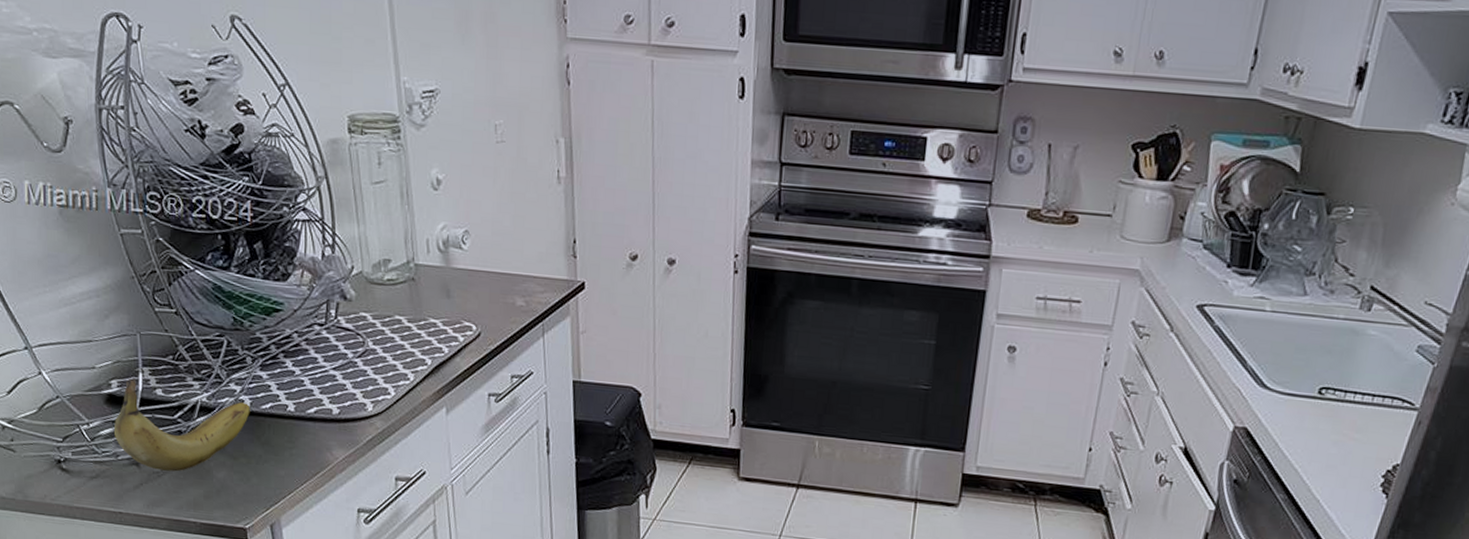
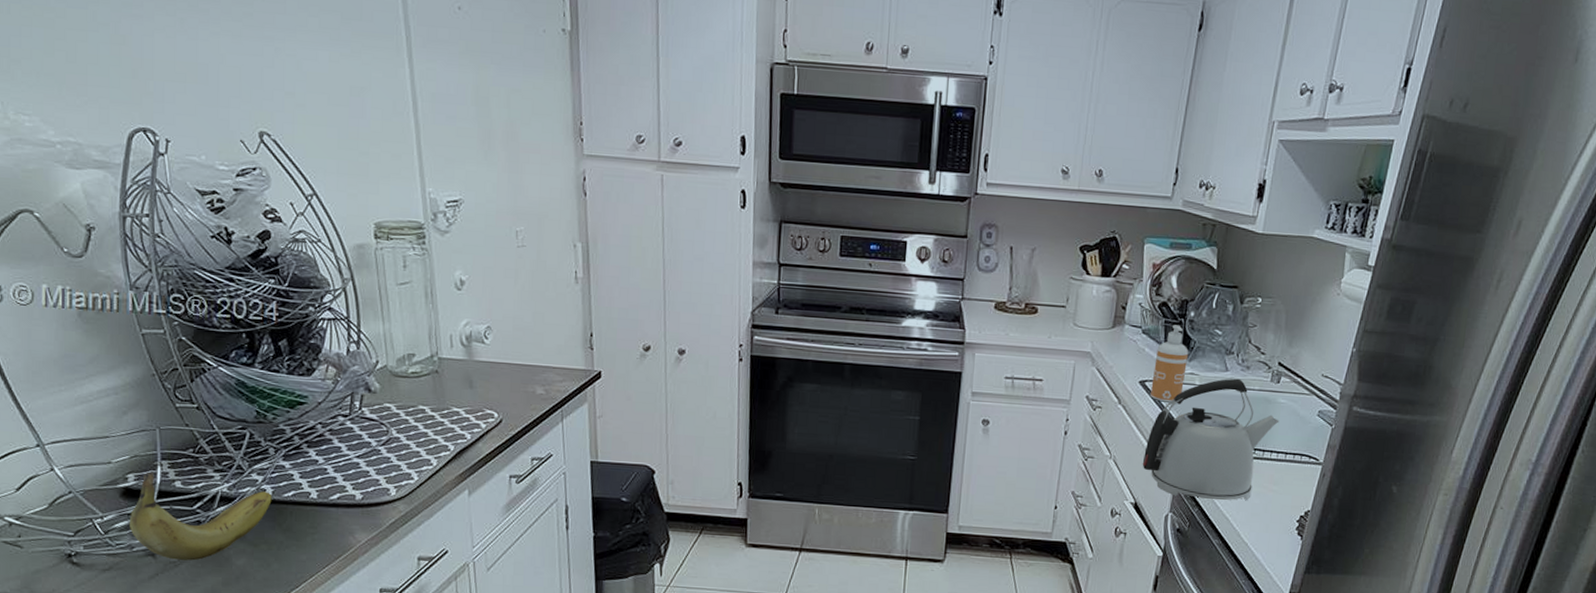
kettle: none [1195,304,1368,449] -> present [1142,378,1280,501]
soap dispenser: none [1209,238,1260,331] -> present [1150,324,1189,403]

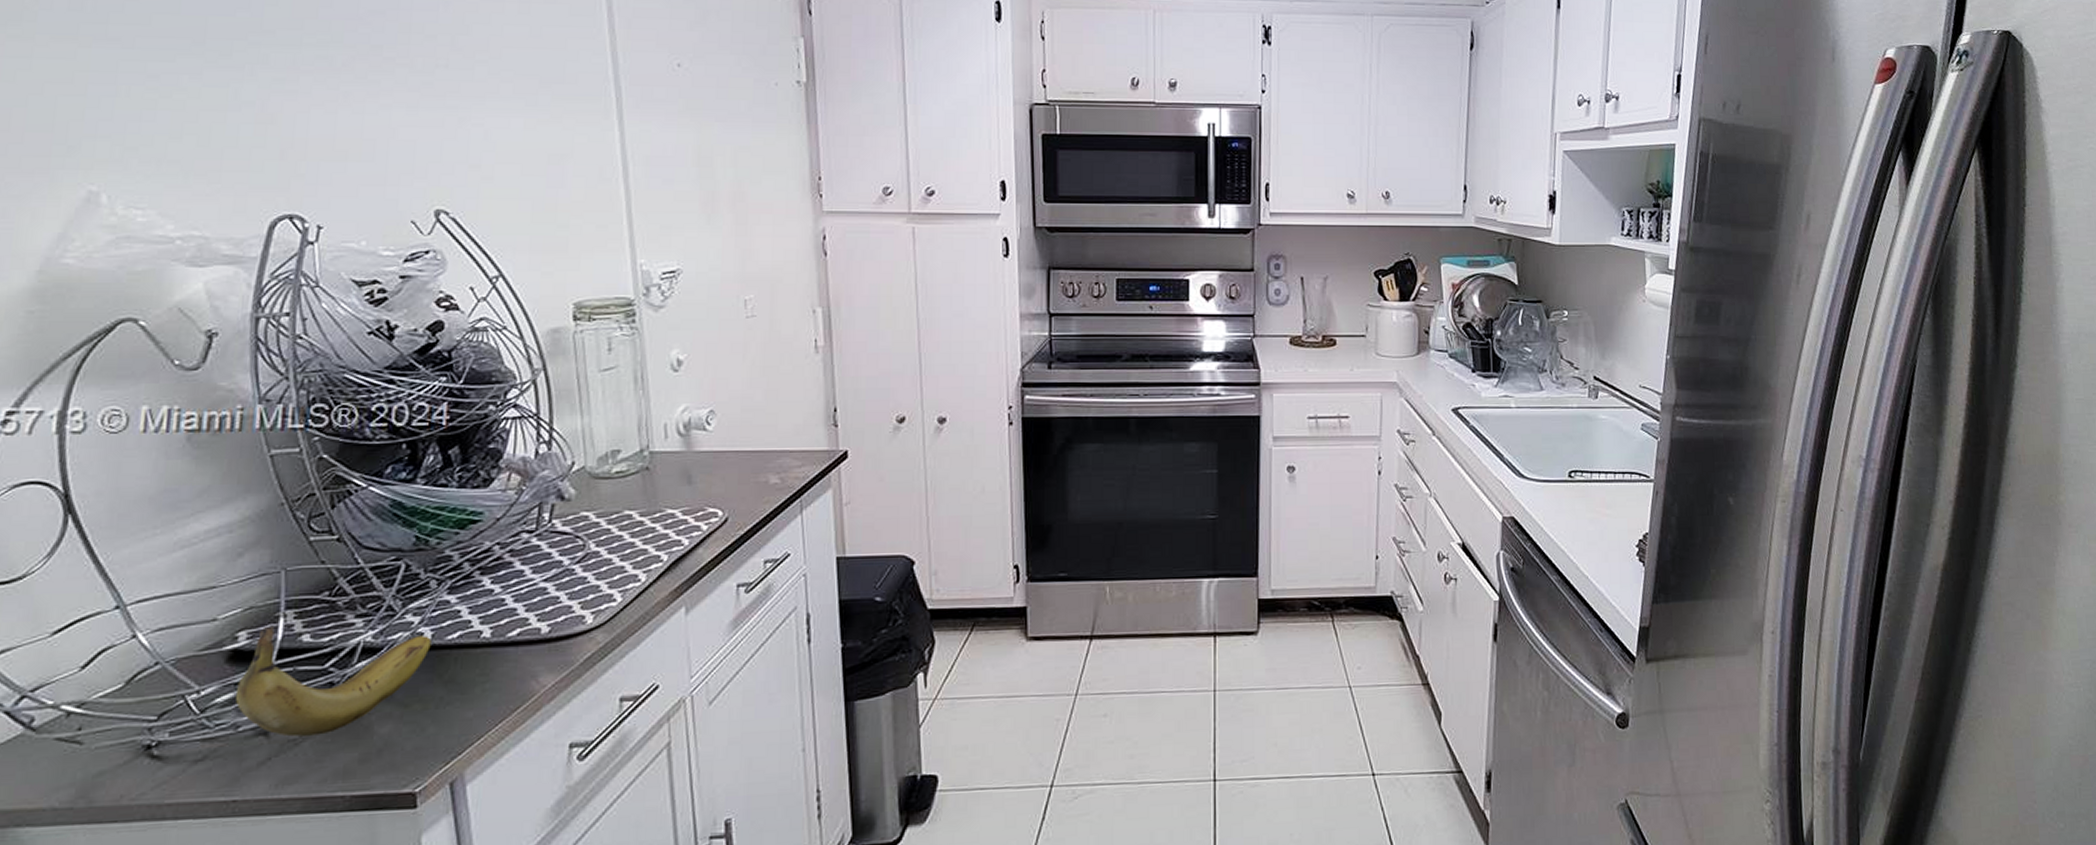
kettle: present [1142,378,1280,501] -> none [1465,397,1603,532]
soap dispenser: present [1150,324,1189,403] -> none [1465,345,1501,429]

